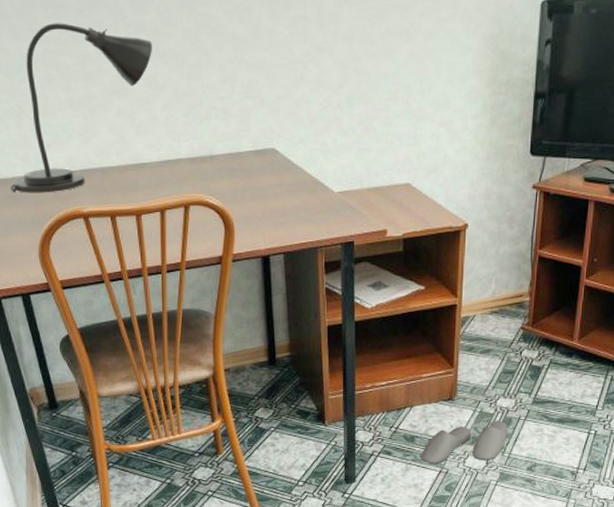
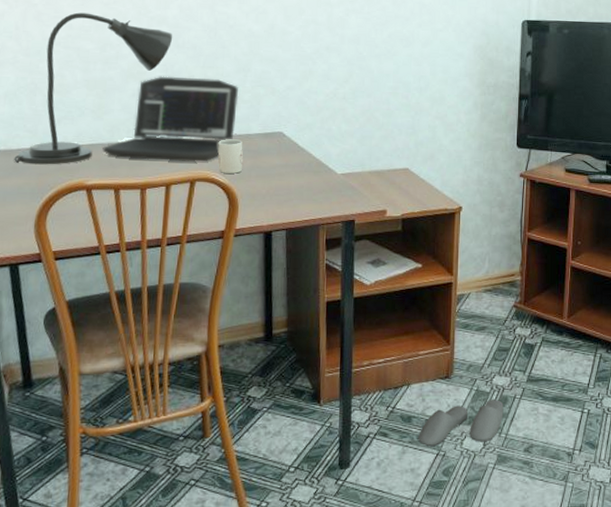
laptop: none [94,91,227,184] -> present [102,76,239,162]
mug: none [209,158,237,196] -> present [217,139,244,174]

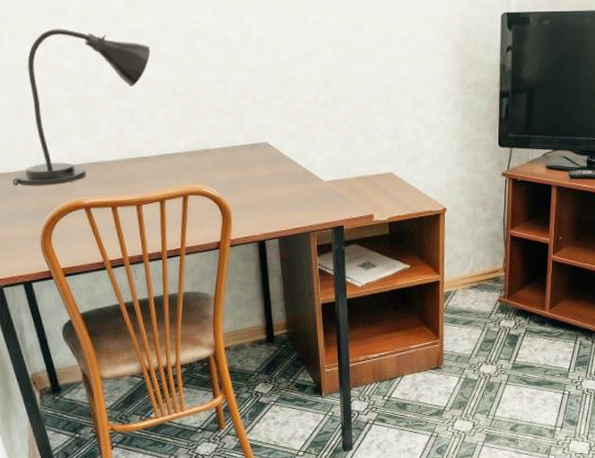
laptop: present [102,76,239,162] -> none [95,91,222,176]
mug: present [217,139,244,174] -> none [206,152,233,186]
slippers: present [418,400,504,447] -> none [413,386,491,430]

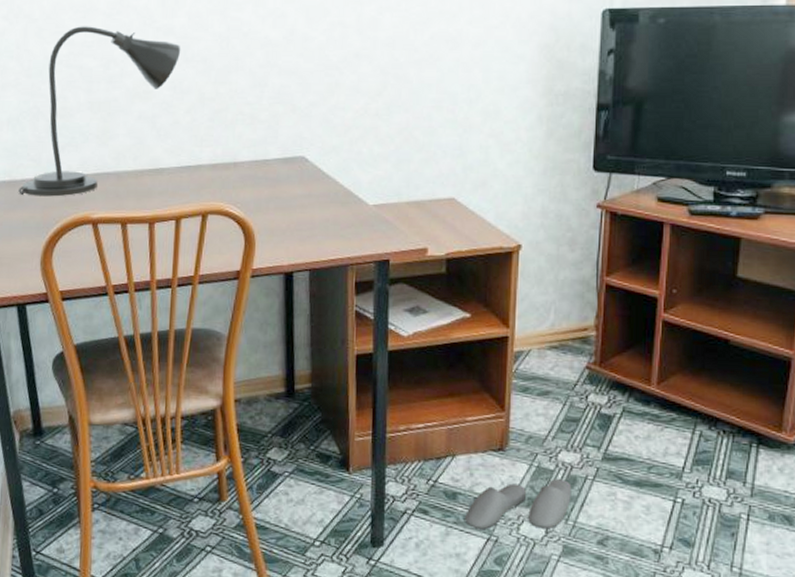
slippers: none [413,386,491,430] -> present [465,479,572,530]

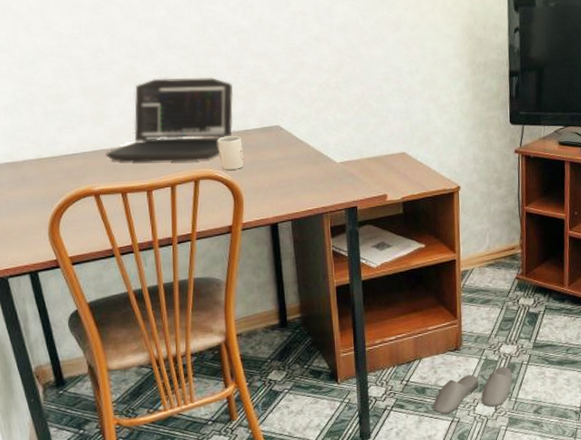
desk lamp: present [18,26,181,197] -> none [21,20,163,175]
laptop: none [108,95,255,192] -> present [106,78,234,162]
mug: none [231,165,261,205] -> present [217,136,244,170]

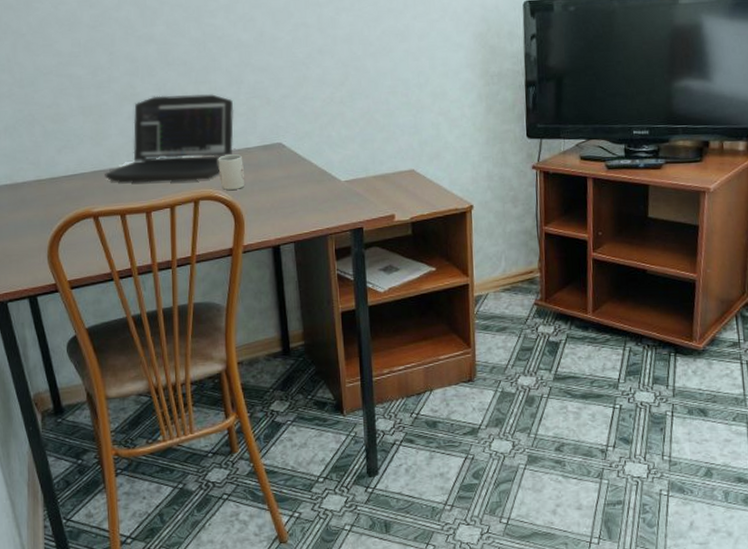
slippers: present [433,367,512,415] -> none [445,400,531,451]

